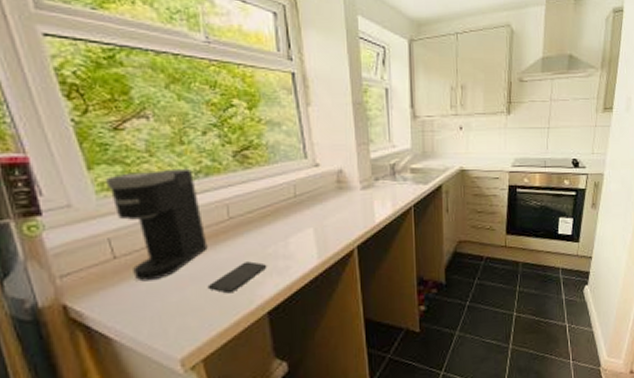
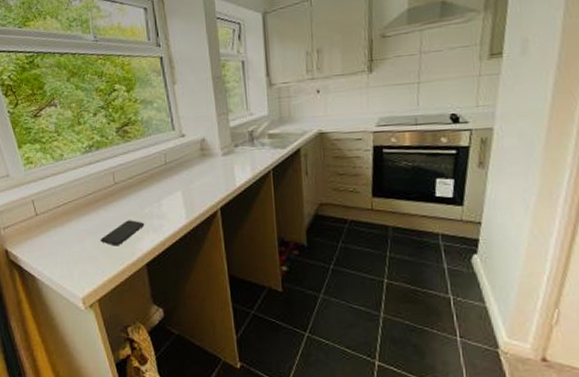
coffee maker: present [104,168,208,282] -> none [29,143,100,234]

